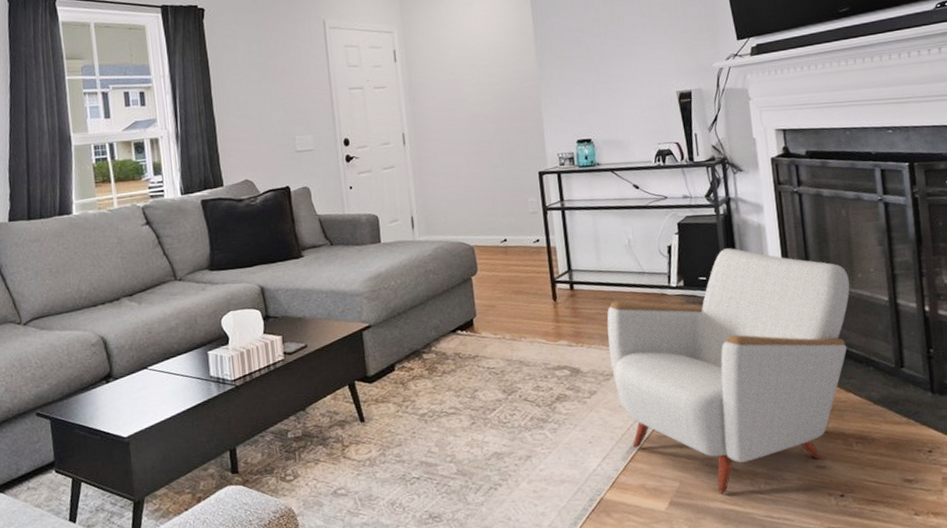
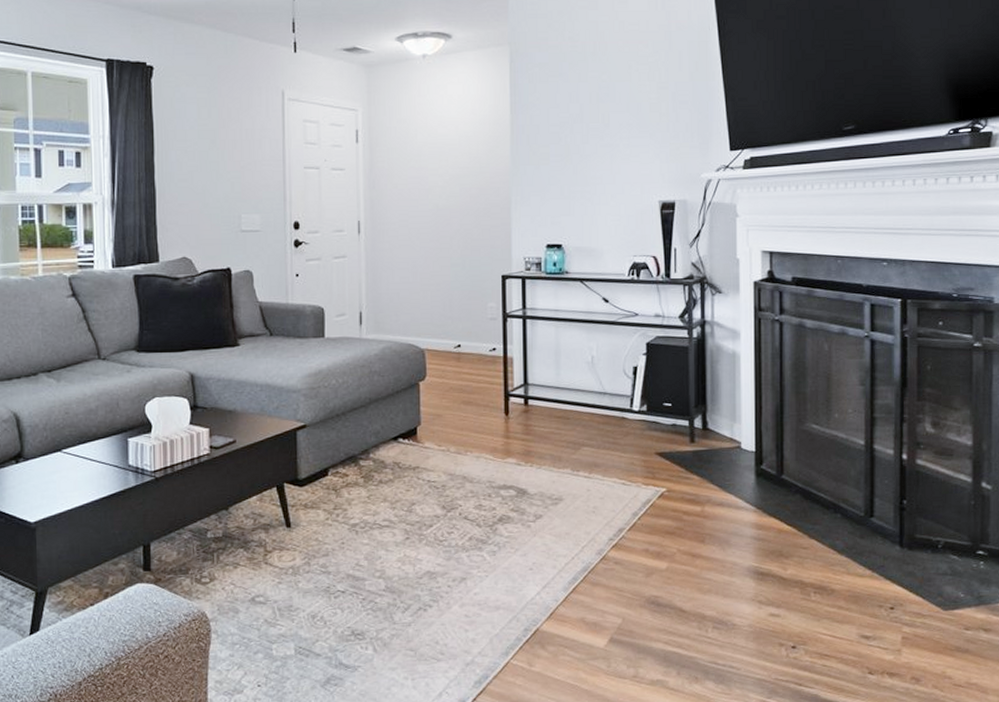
armchair: present [607,248,850,494] -> none [559,375,824,635]

